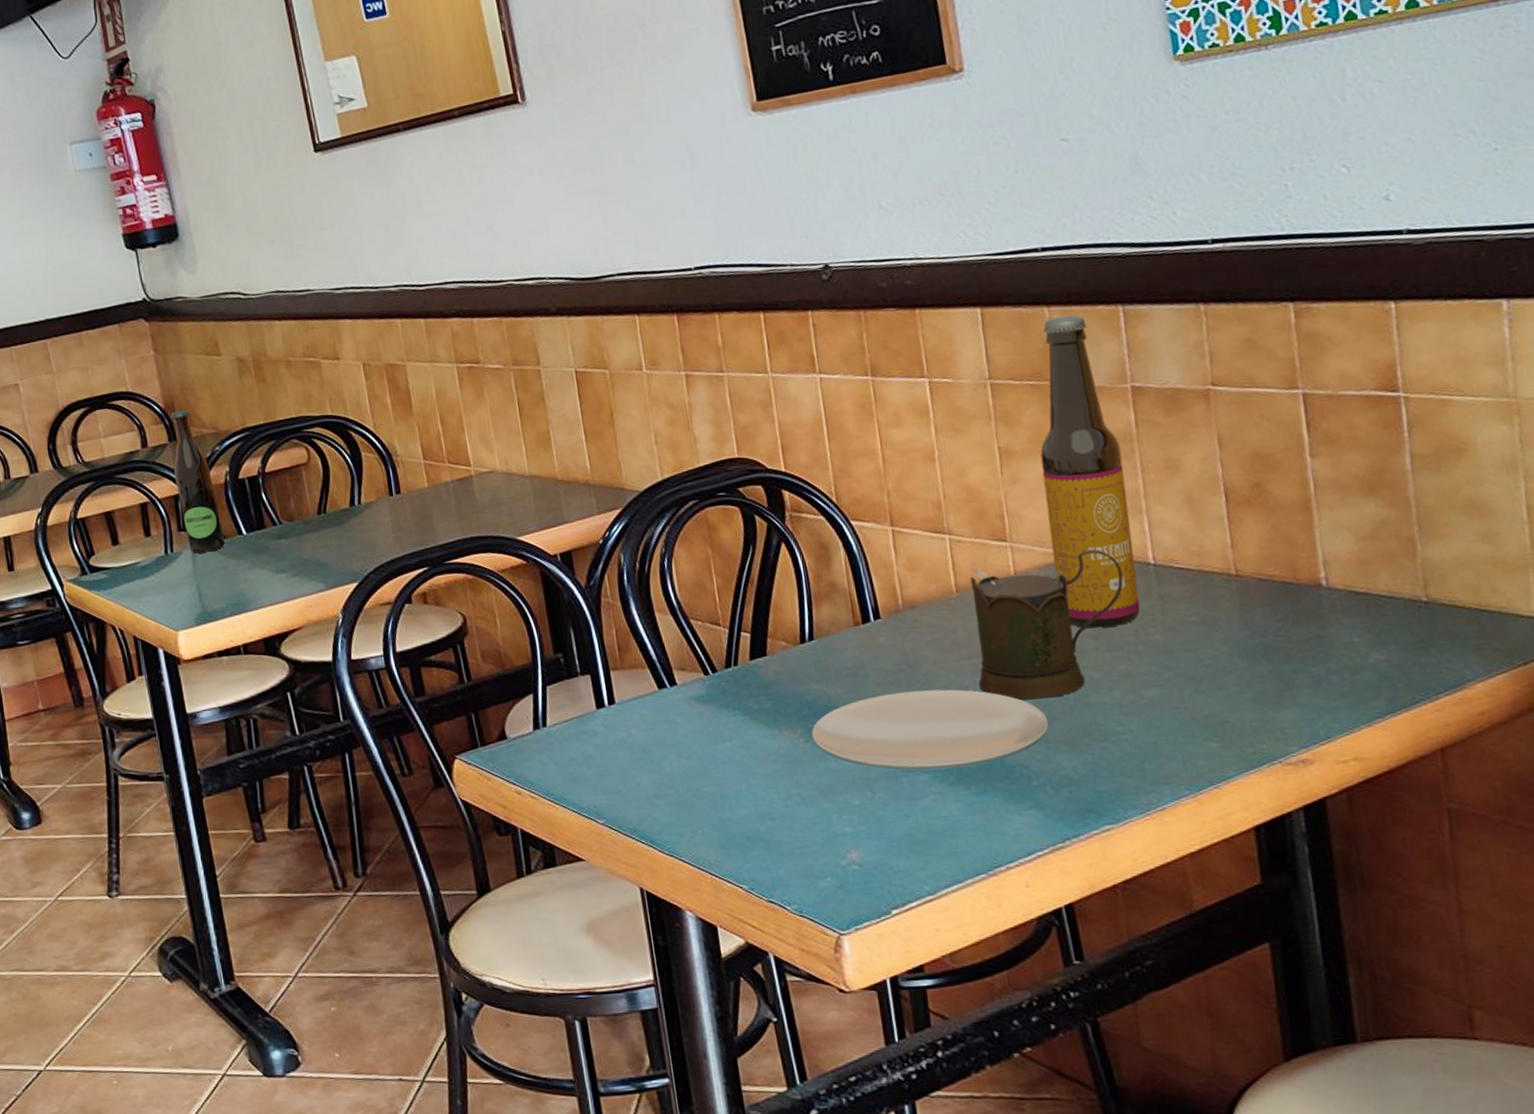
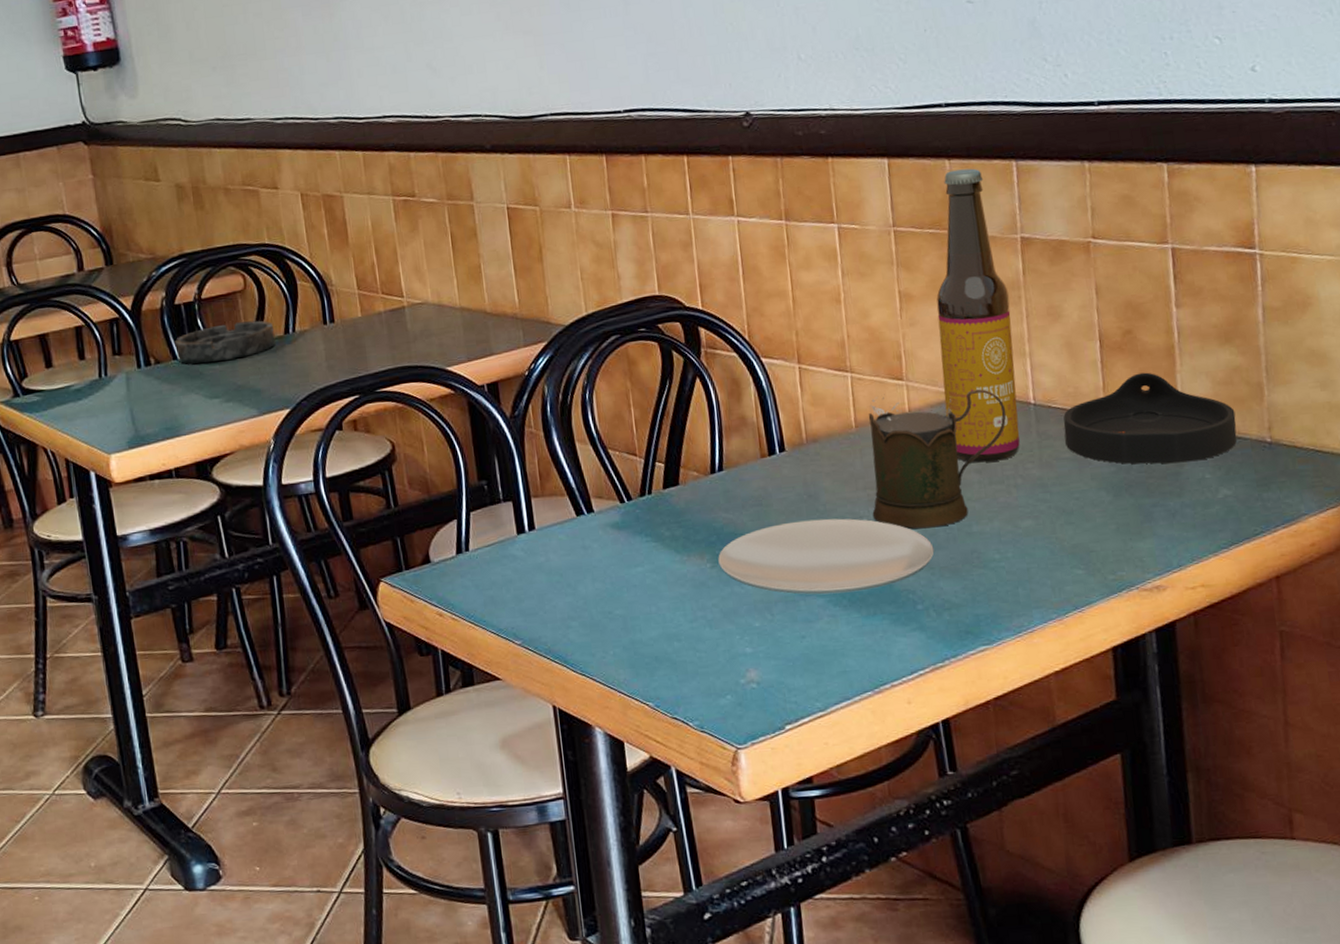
bottle: present [171,409,226,554] -> none [108,234,160,378]
ashtray: none [239,493,341,539] -> present [175,320,276,365]
ashtray: none [1187,528,1388,628] -> present [1063,372,1238,464]

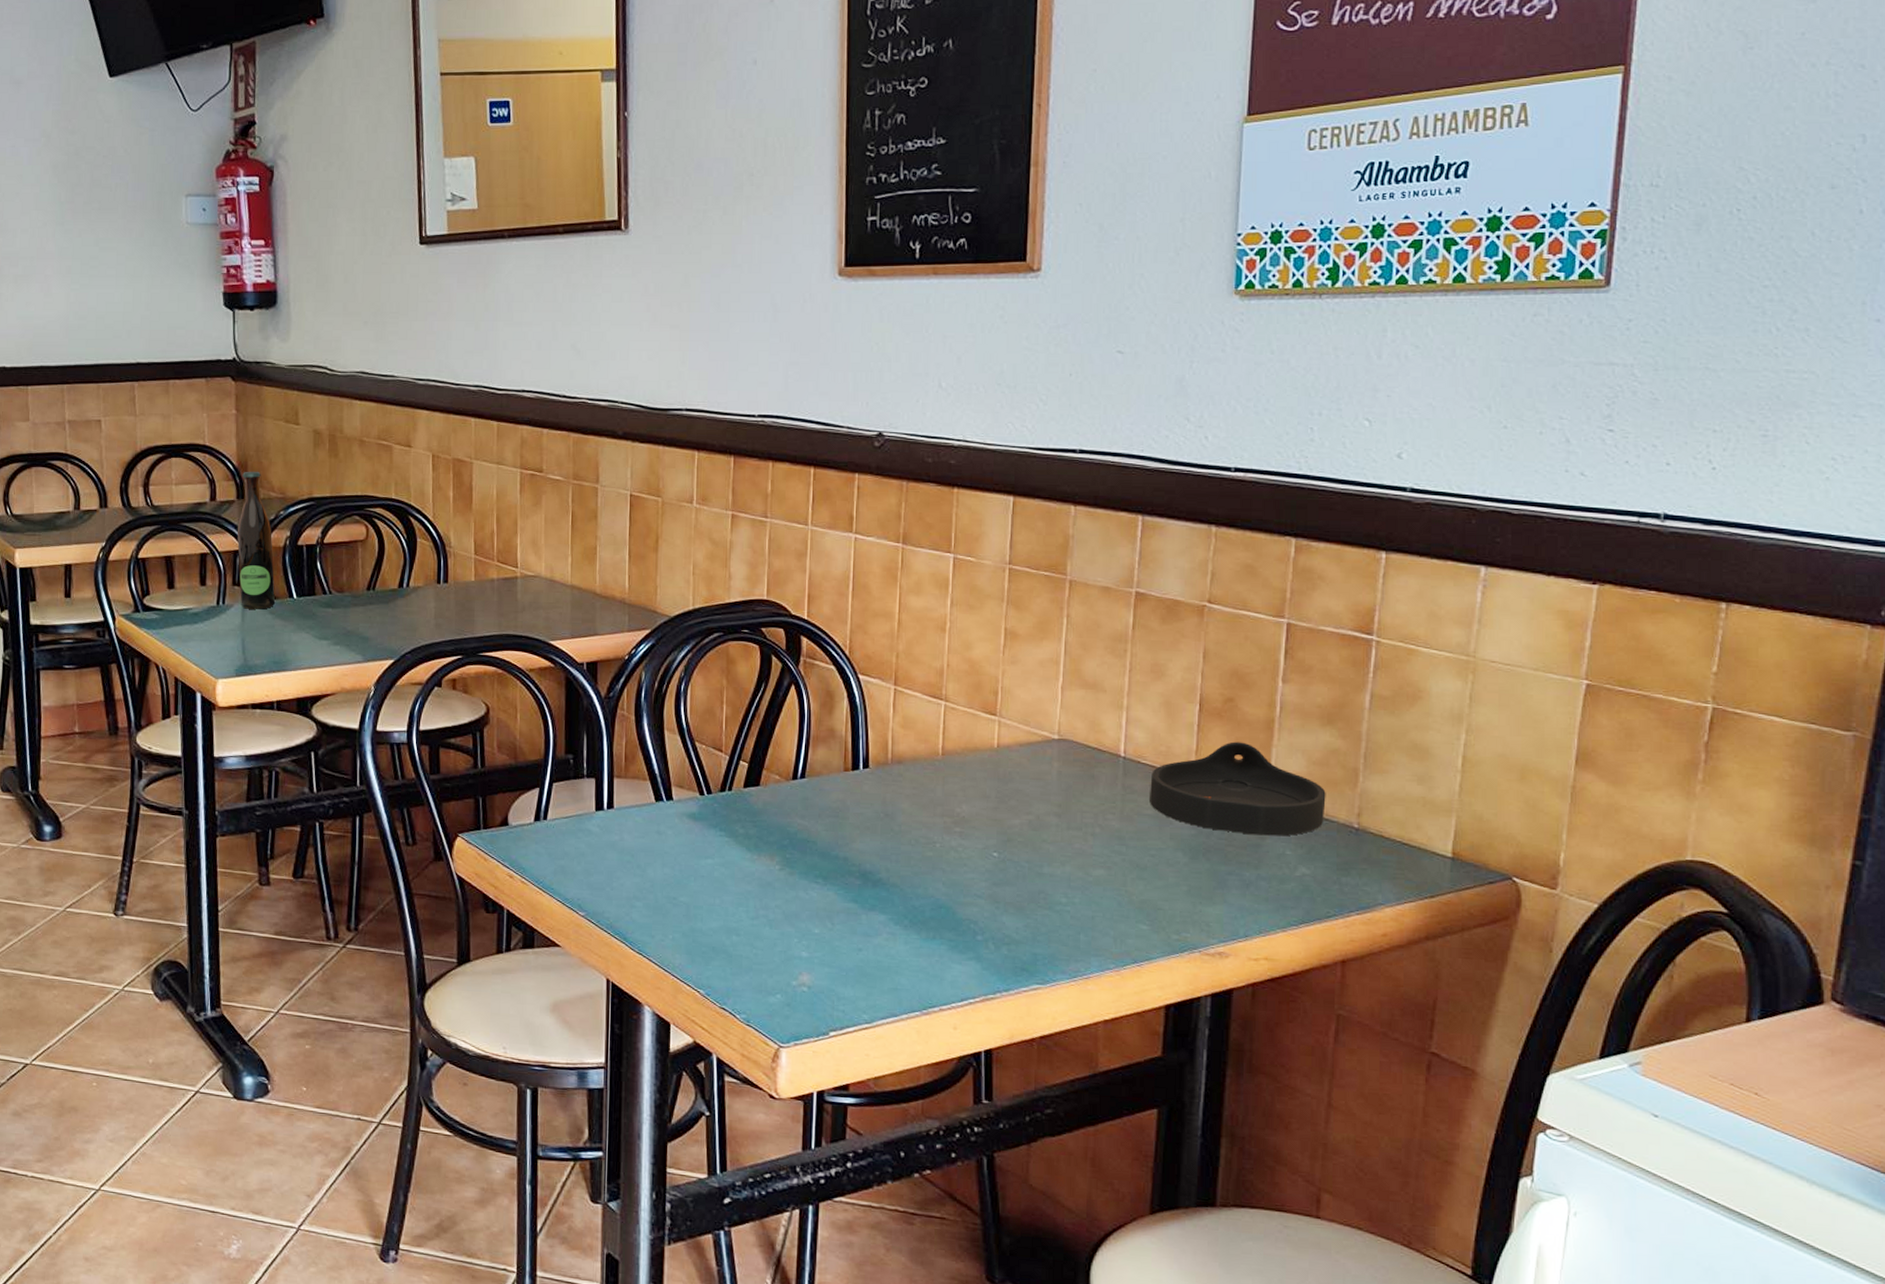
bottle: none [108,234,160,378] -> present [237,471,276,609]
ashtray: present [175,320,276,365] -> none [292,570,389,606]
plate: present [718,518,935,595] -> none [787,837,1002,914]
beer mug: present [868,389,1007,529] -> none [946,726,1095,864]
beer bottle: present [936,168,1020,463] -> none [1034,517,1116,808]

